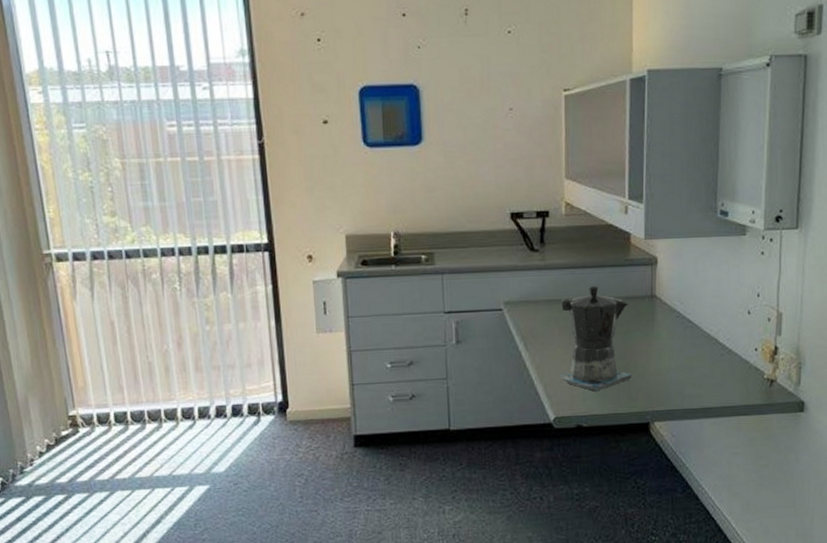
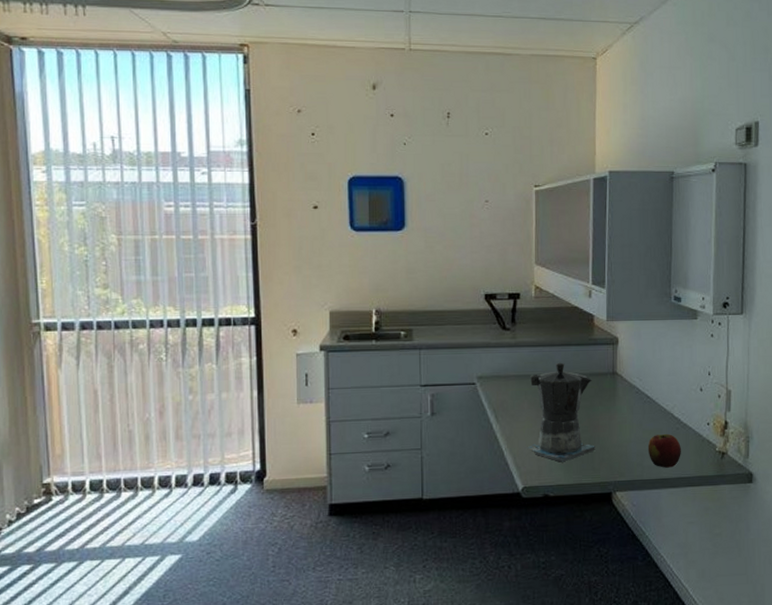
apple: none [689,360,726,397] -> present [647,433,681,468]

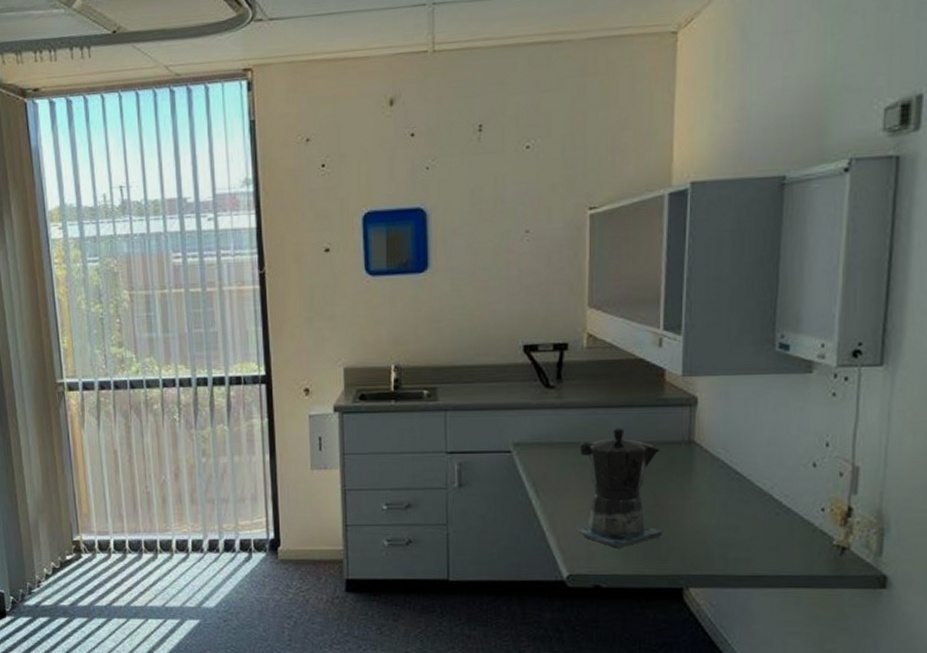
apple: present [647,433,681,468] -> none [734,519,782,563]

